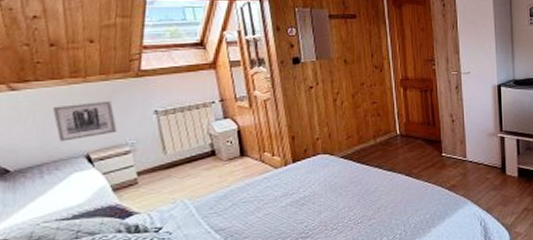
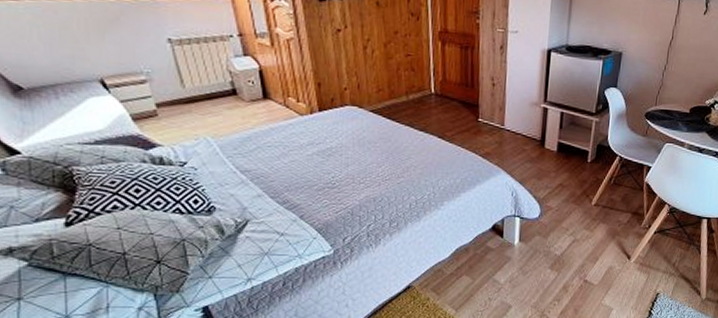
wall art: present [53,100,118,142] -> none [58,21,130,63]

